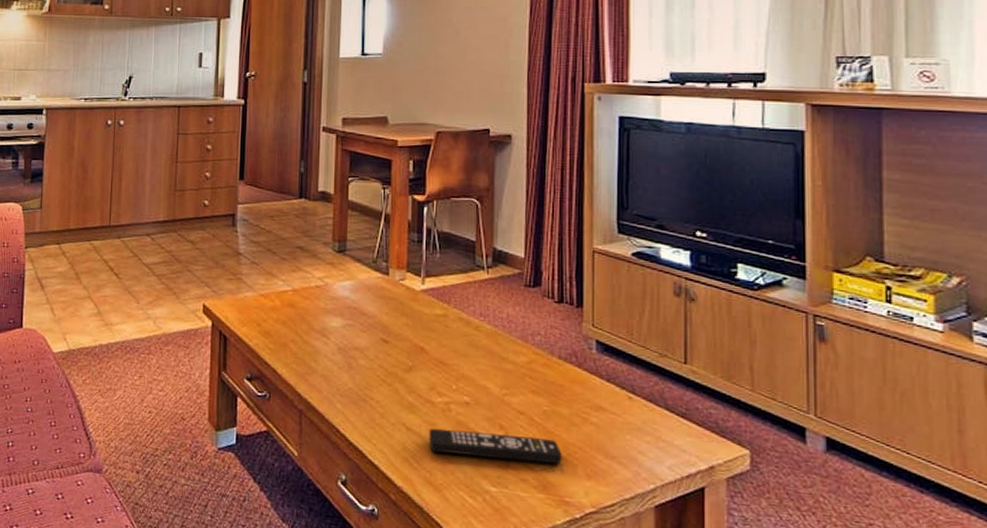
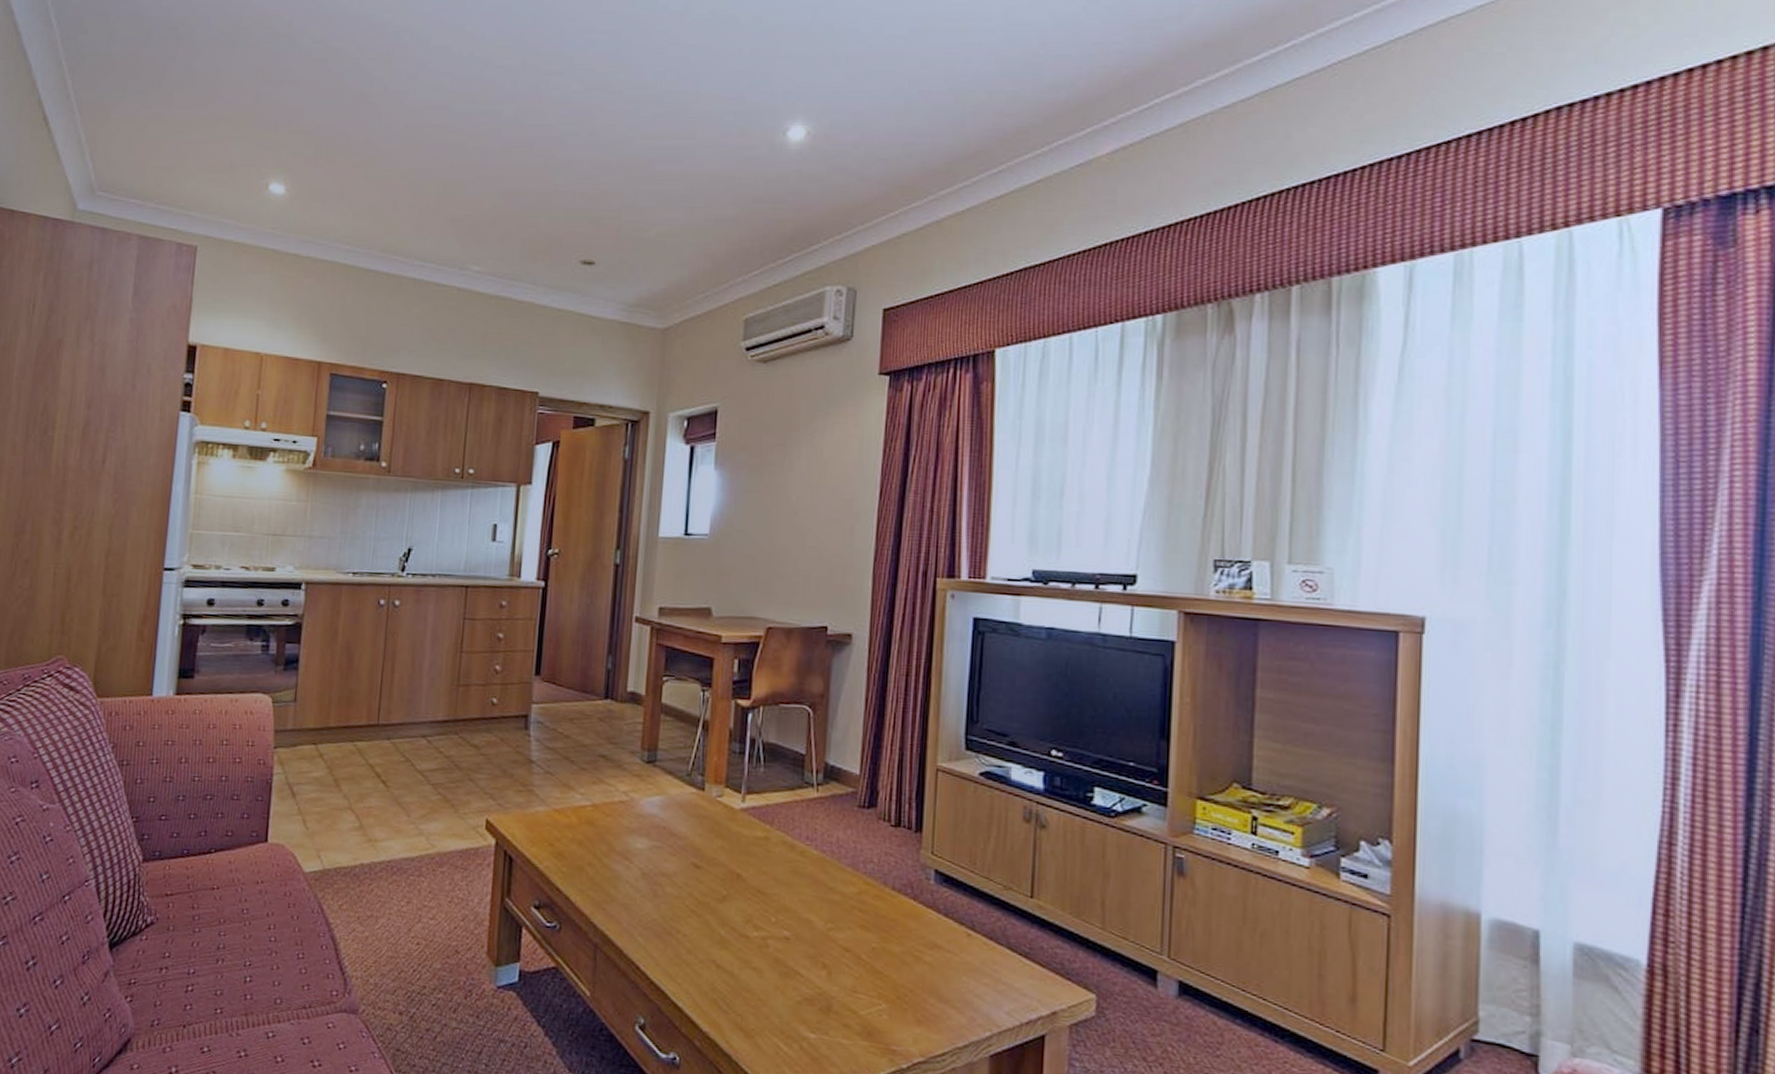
remote control: present [429,428,562,465] -> none [741,966,891,1009]

